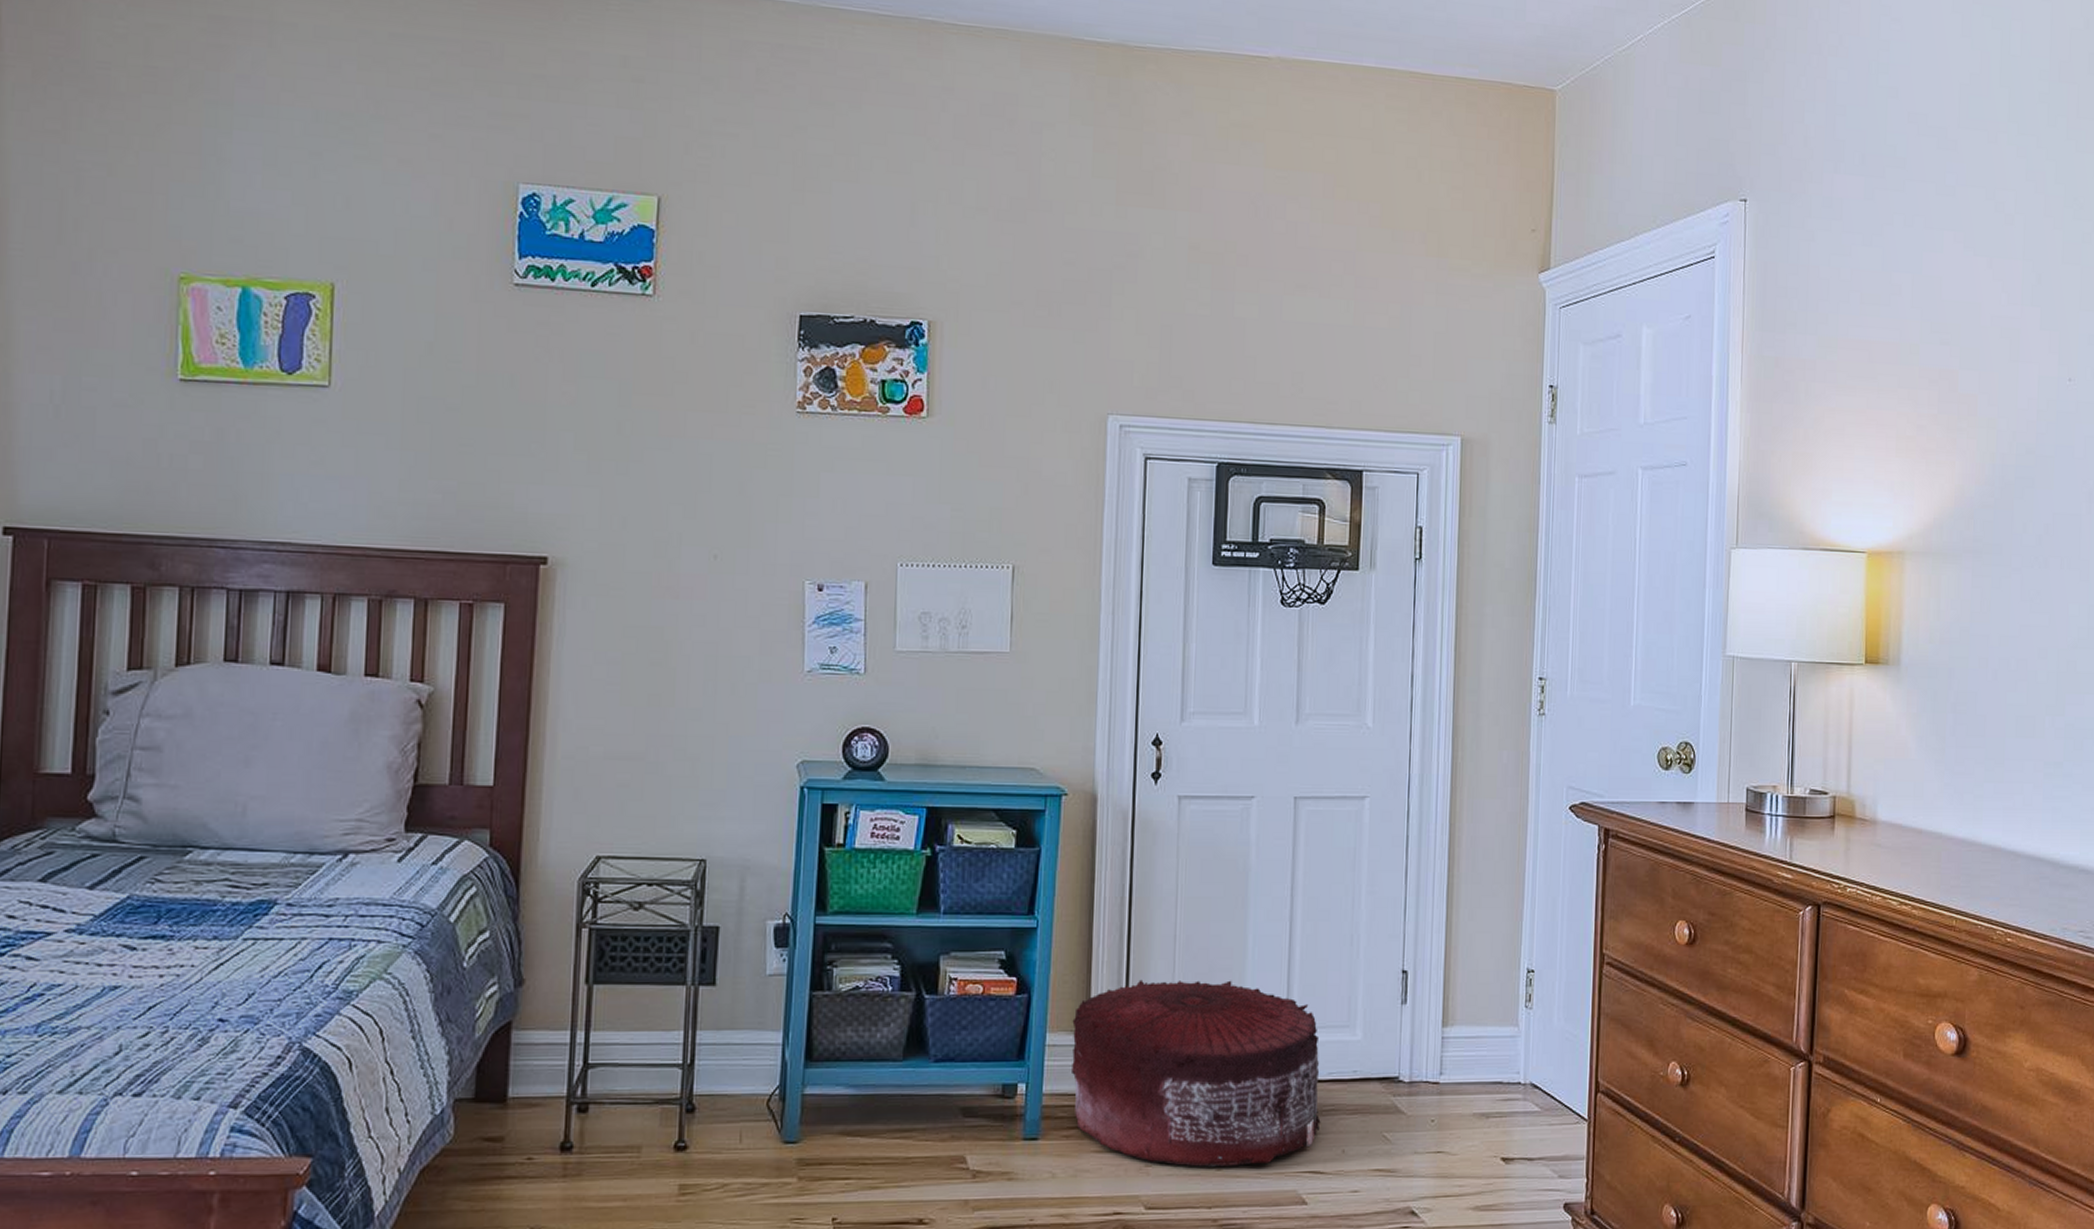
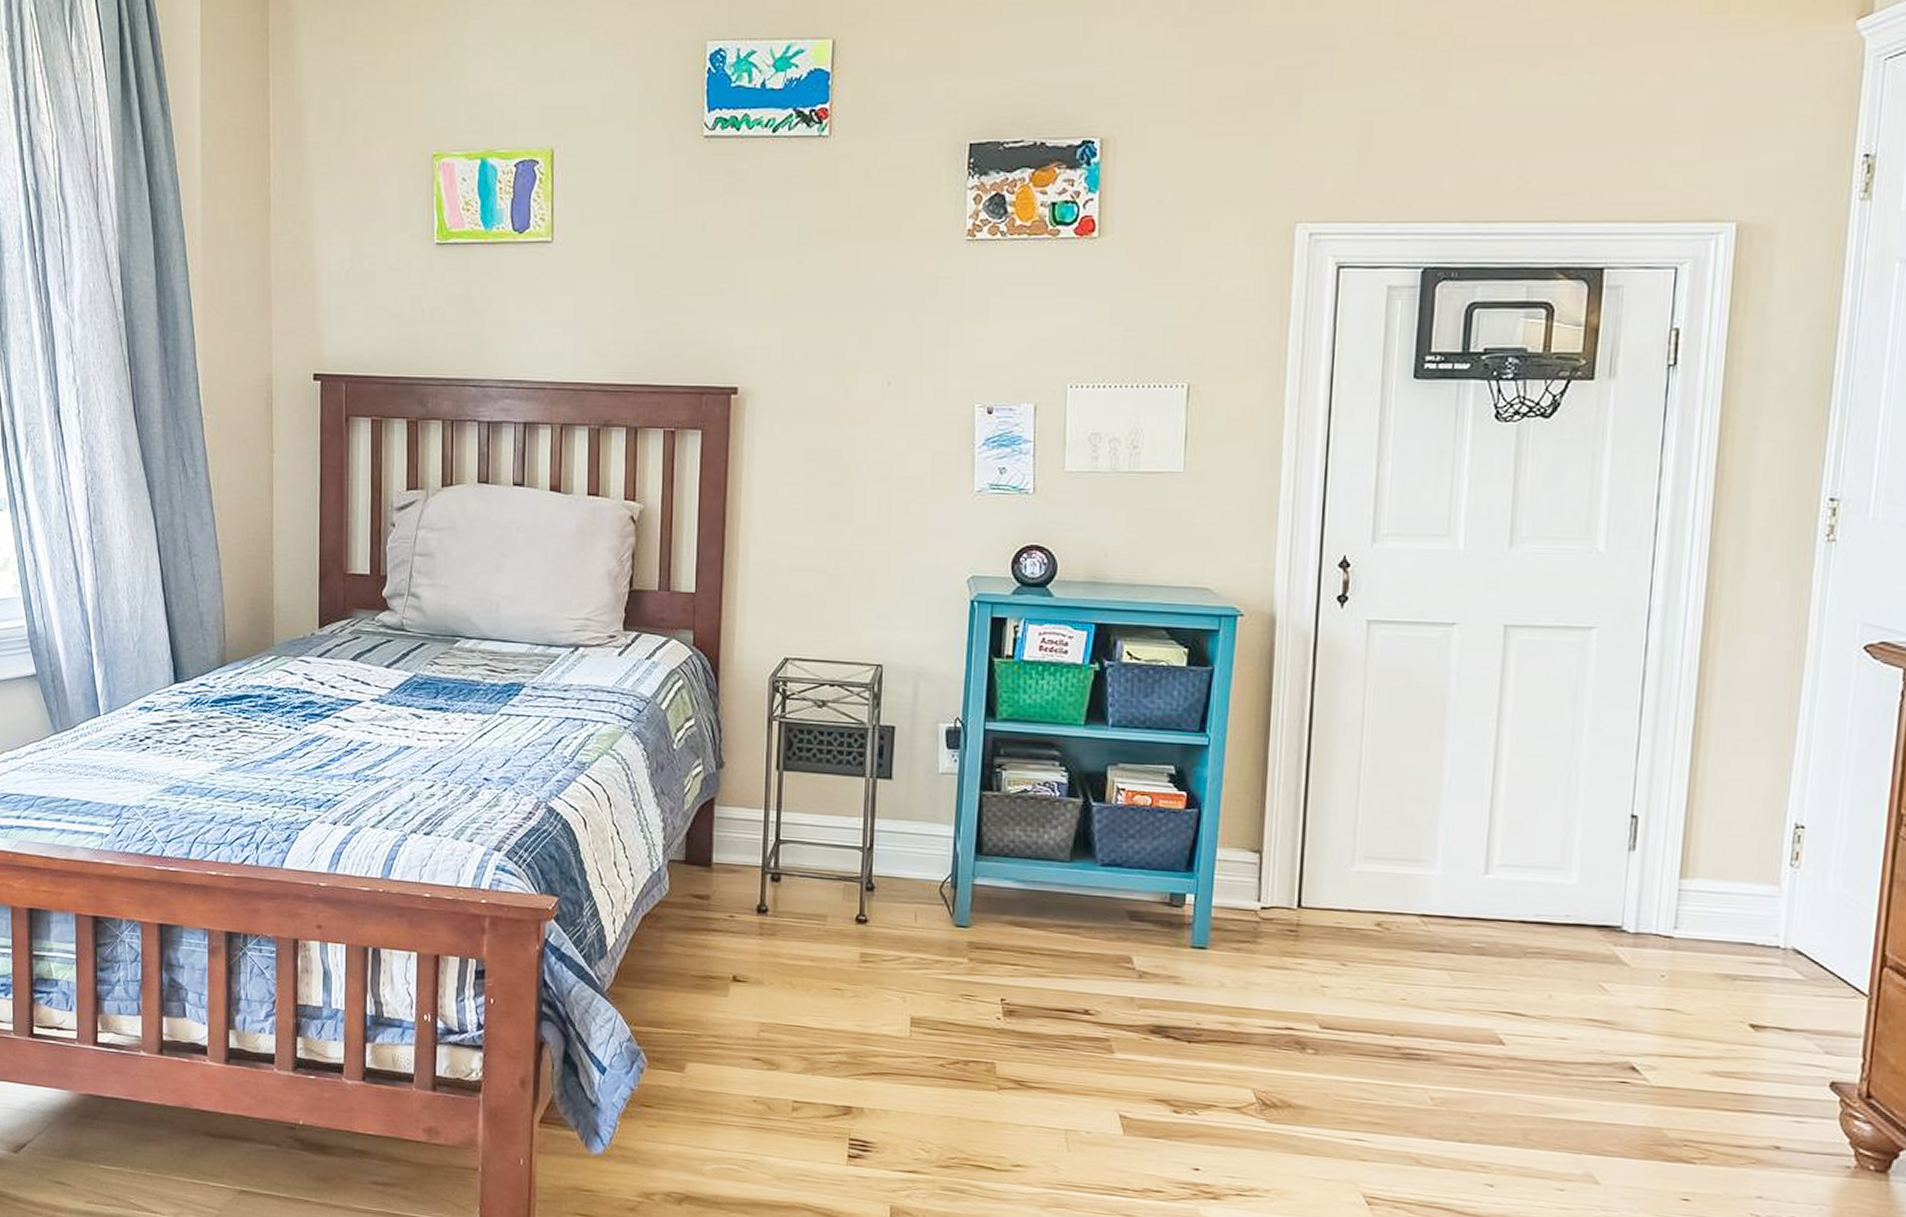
pouf: present [1072,979,1321,1167] -> none [1243,803,1526,999]

